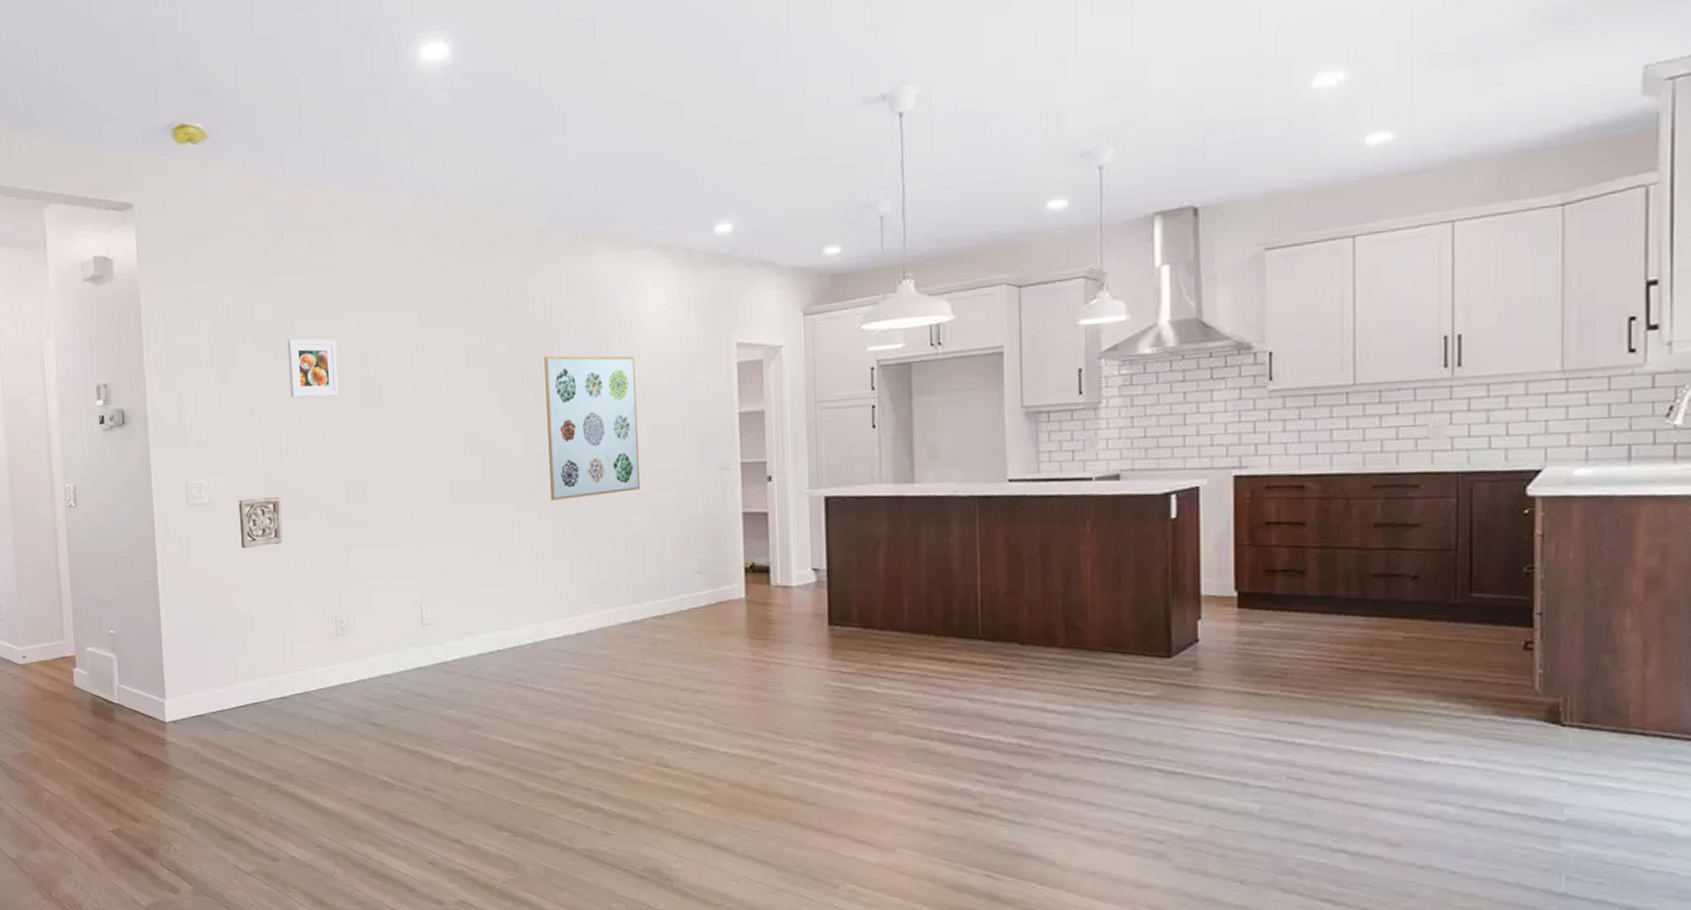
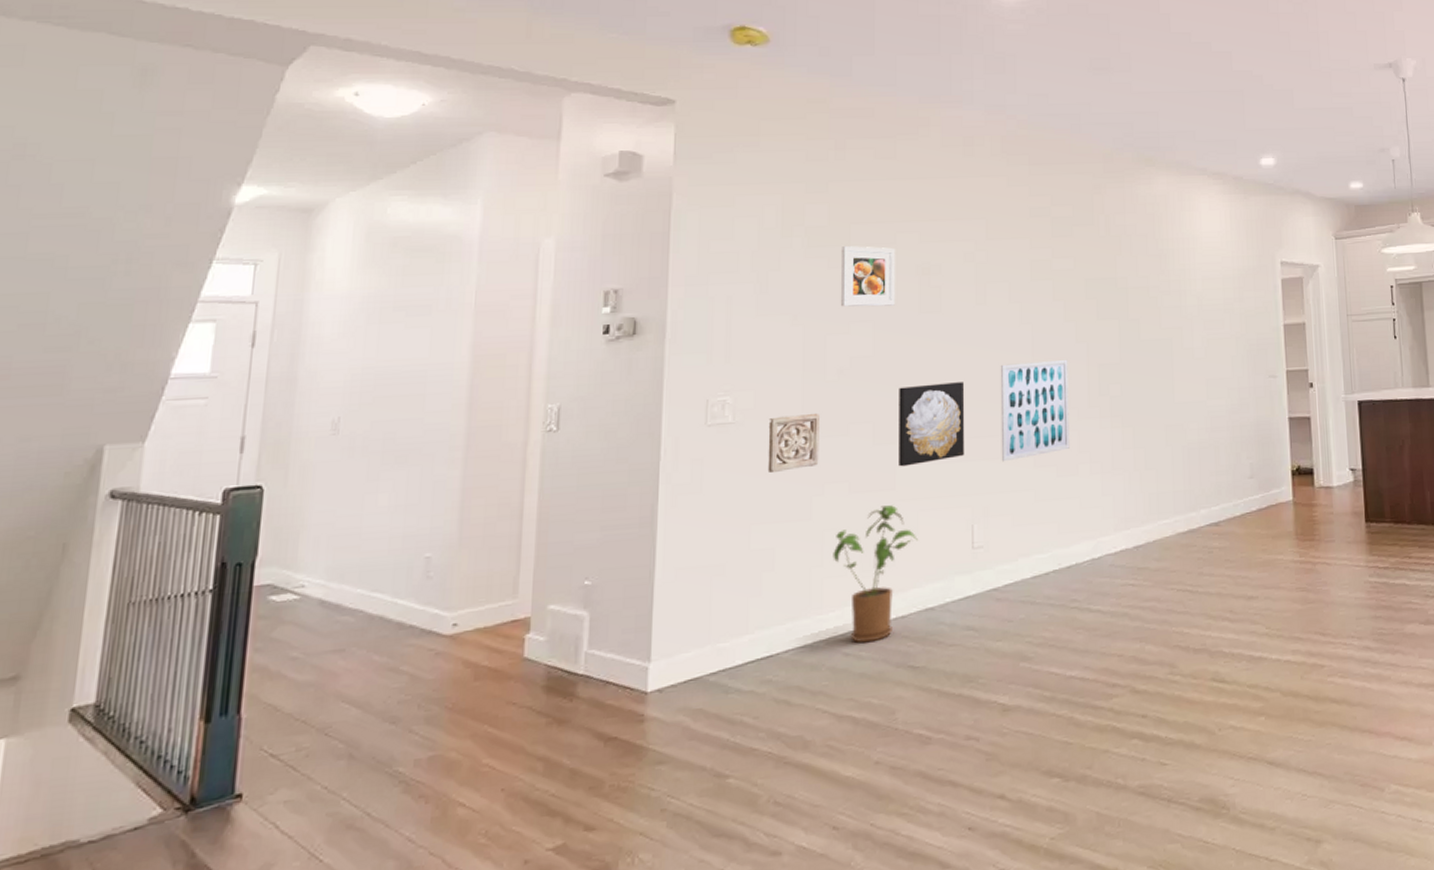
house plant: none [300,582,373,700] -> present [833,505,918,643]
wall art: none [347,470,411,548] -> present [899,382,965,467]
wall art: none [440,448,510,547] -> present [1000,359,1070,462]
wall art: present [544,355,640,501] -> none [1107,269,1196,411]

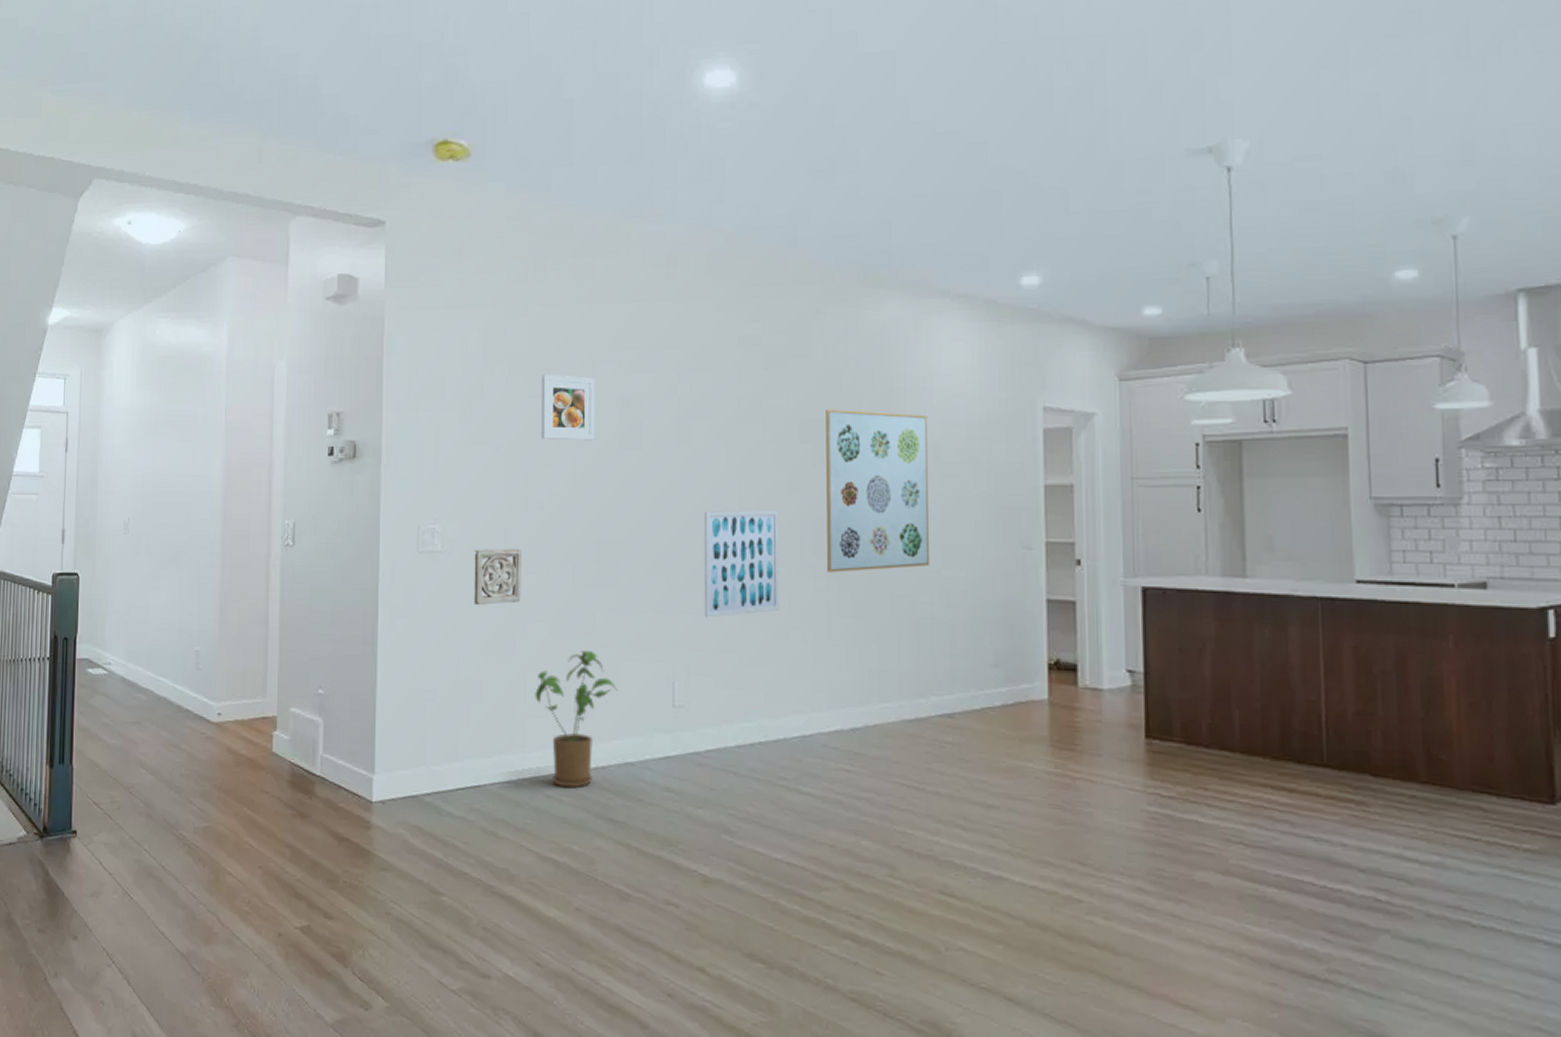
wall art: present [899,382,965,467] -> none [598,527,666,612]
wall art: none [1107,269,1196,411] -> present [826,409,930,573]

